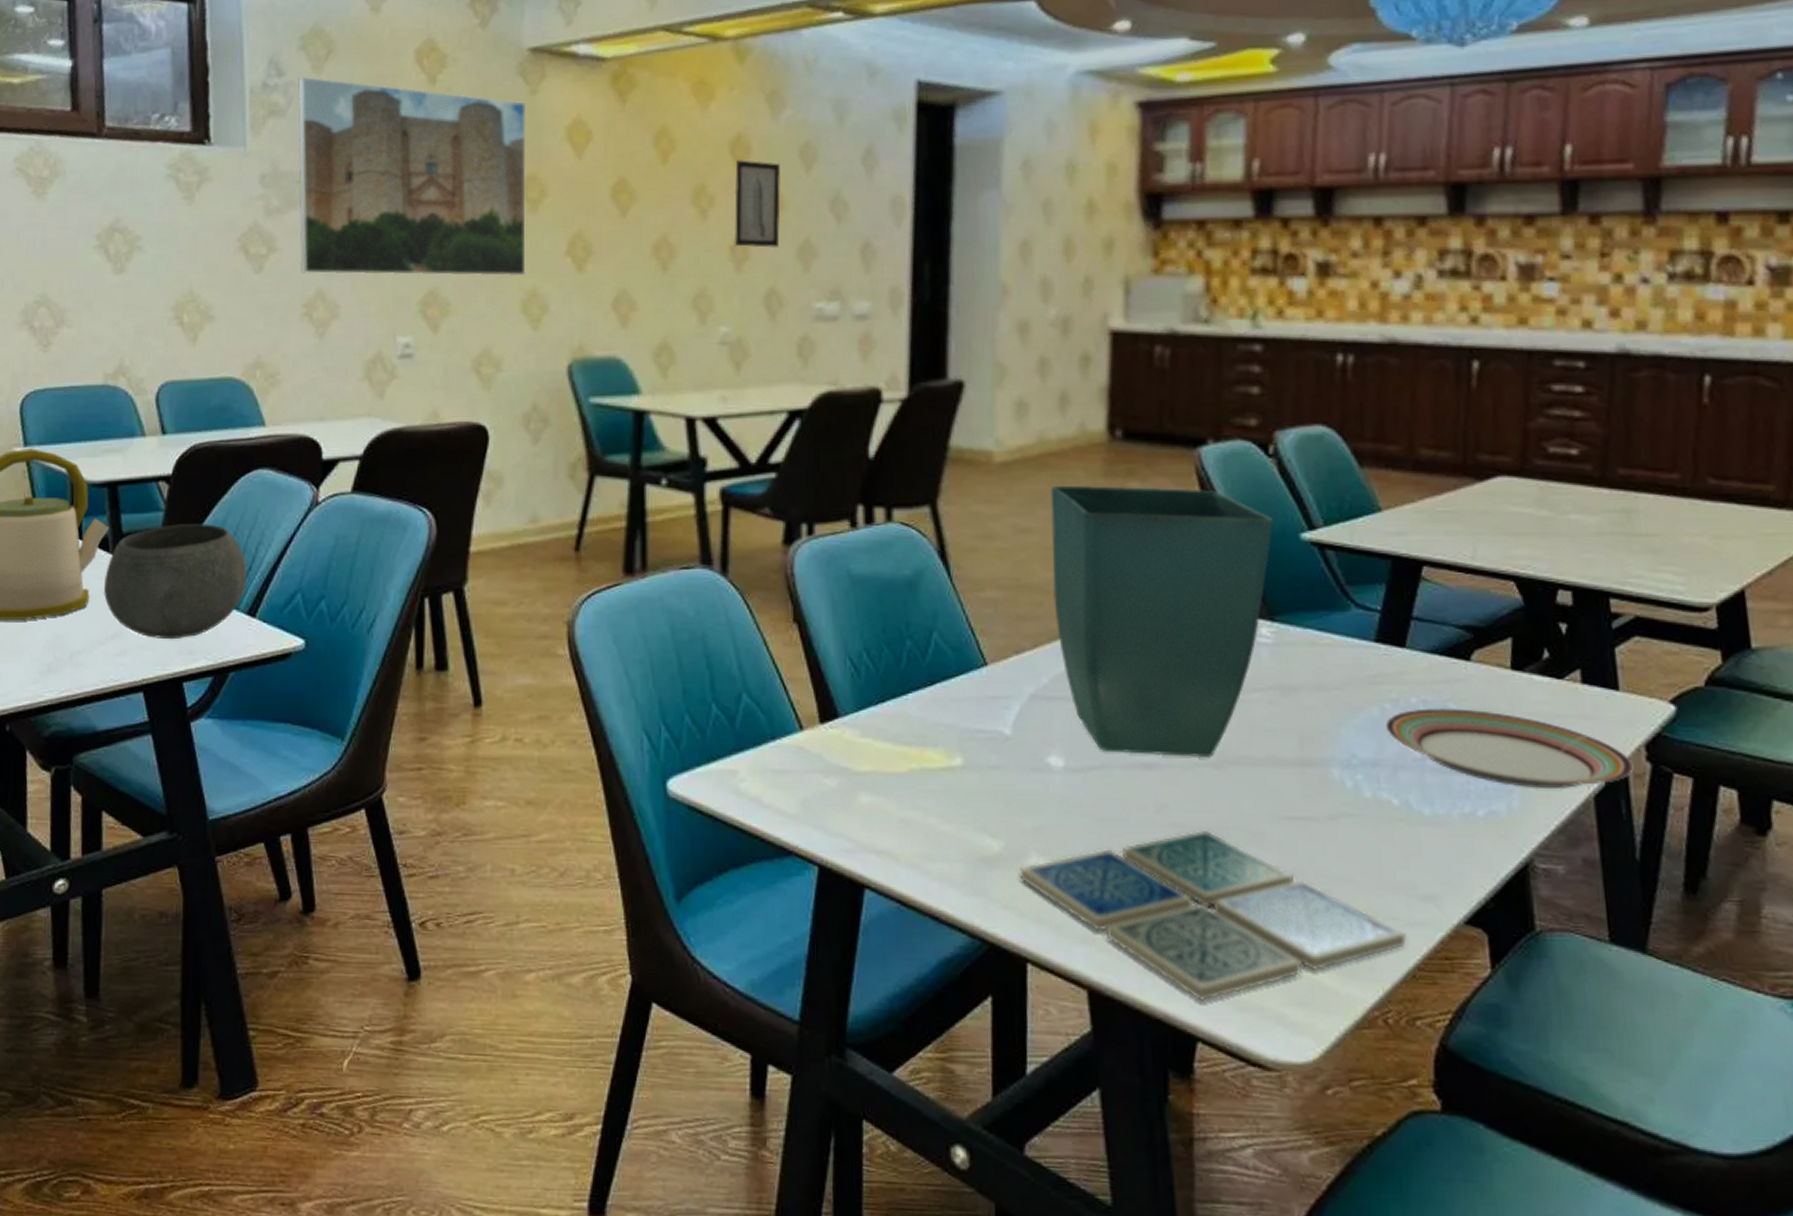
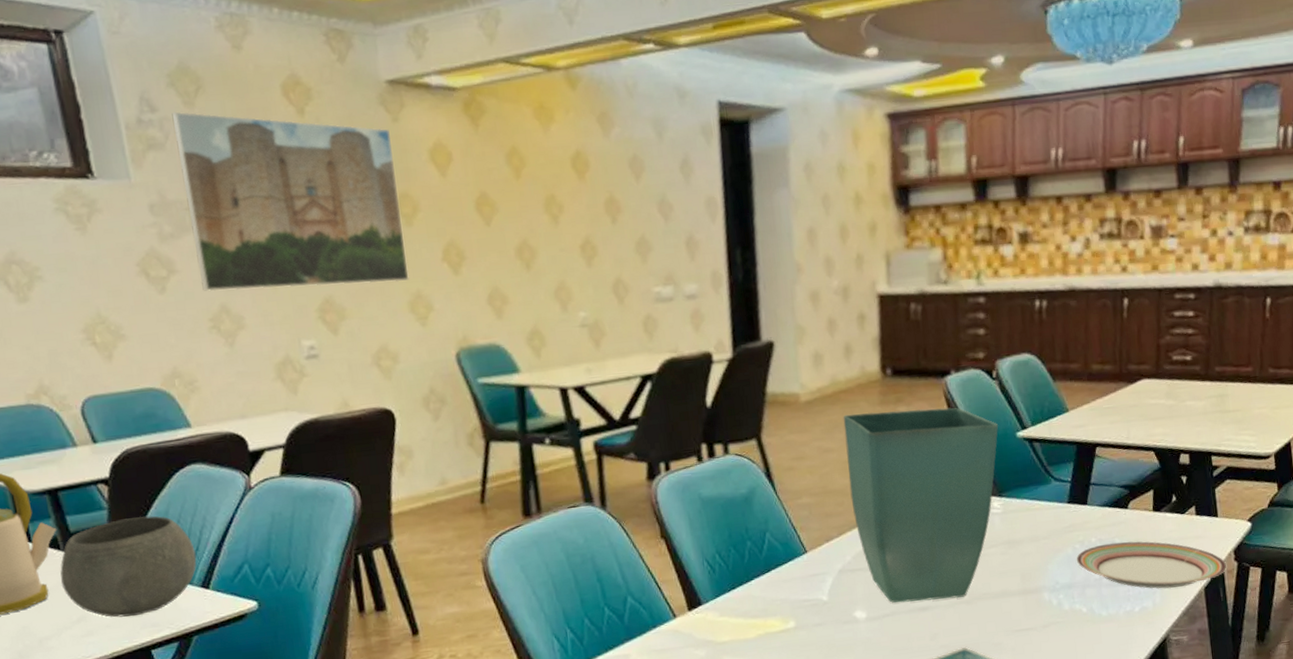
wall art: present [734,160,780,248] -> none [577,172,620,246]

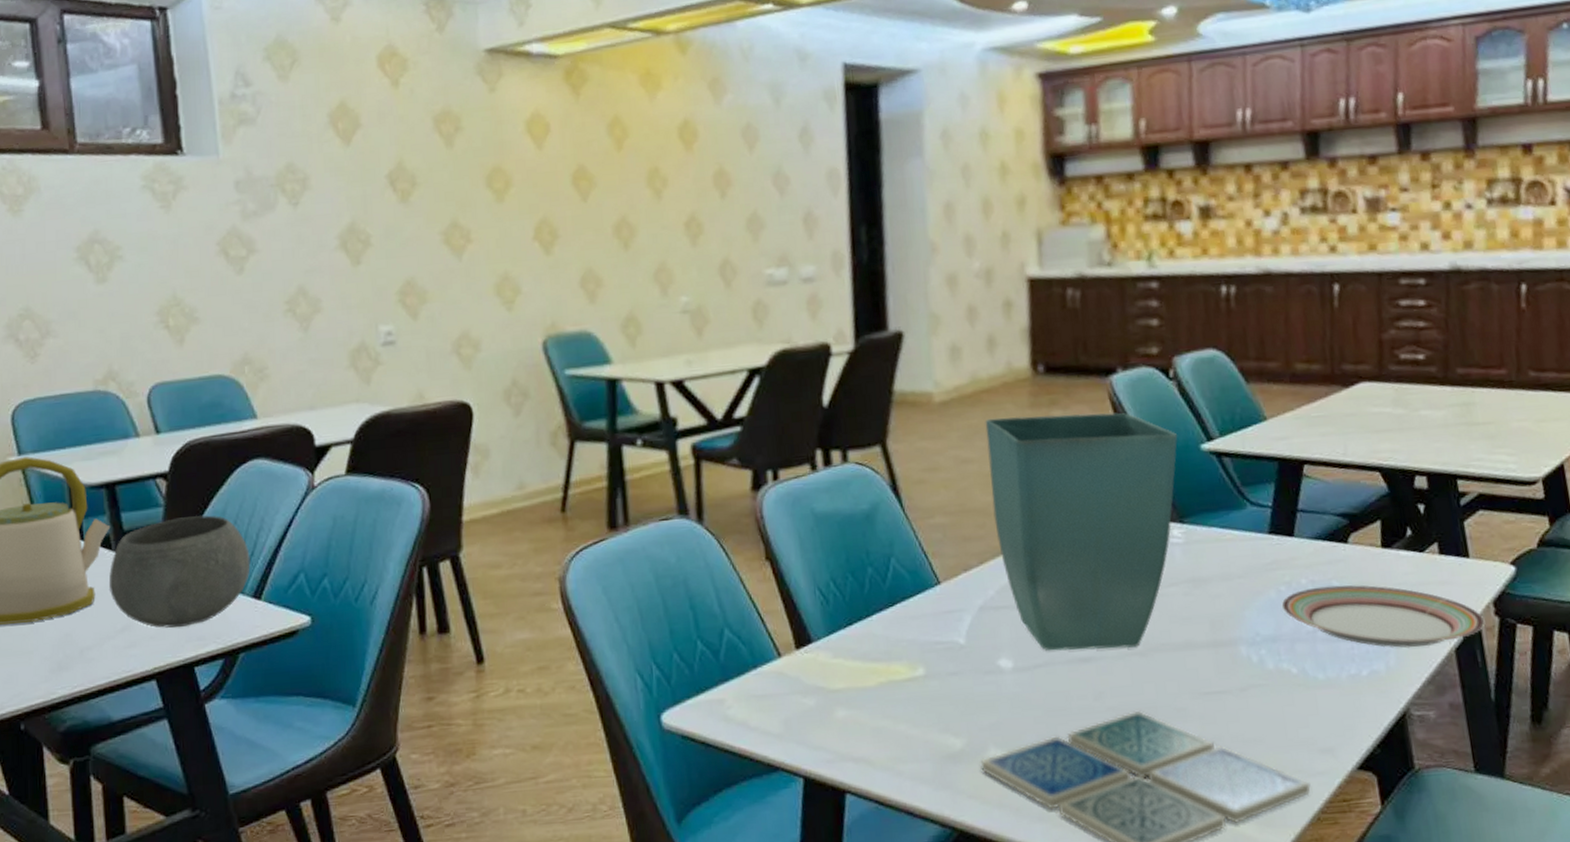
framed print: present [172,111,409,292] -> none [265,85,497,273]

